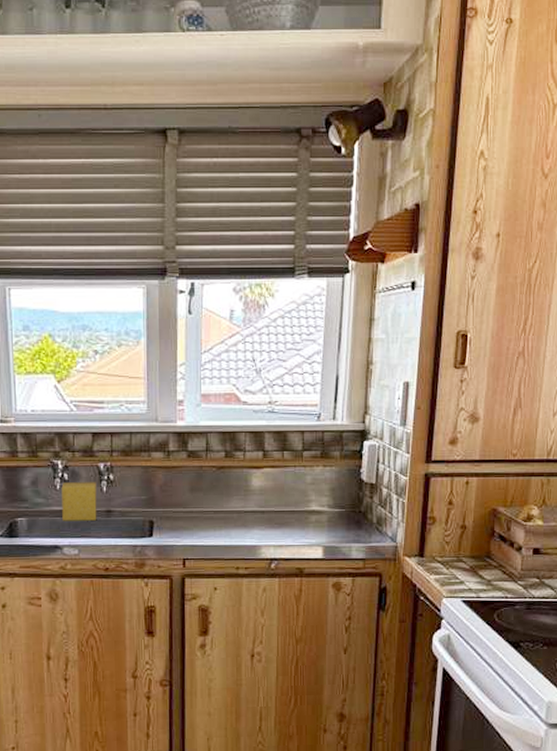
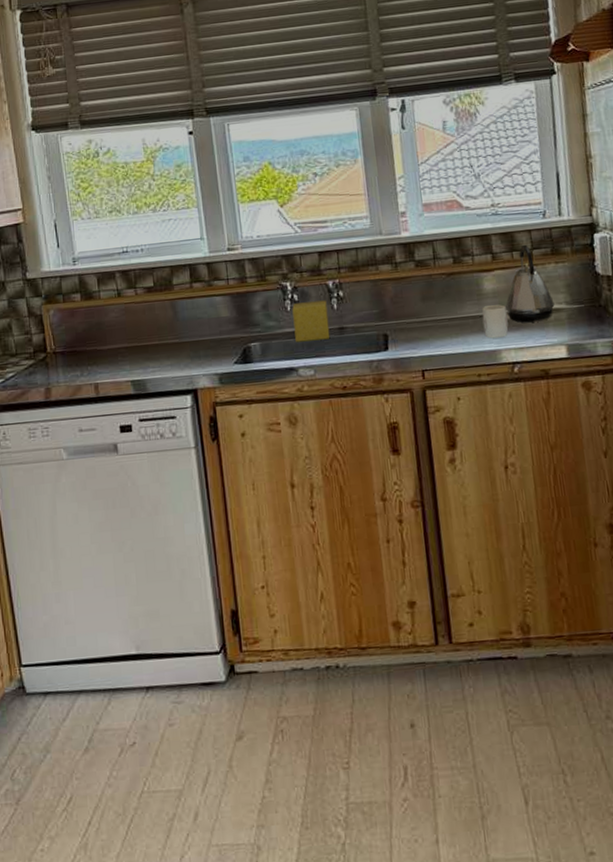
mug: none [247,502,271,534] -> present [481,304,509,339]
kettle: none [271,445,317,522] -> present [505,244,555,323]

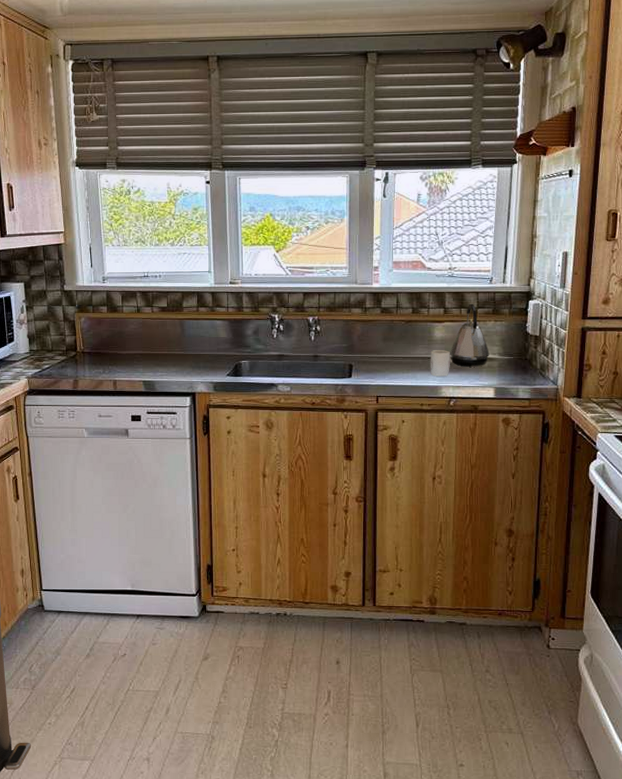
sponge: present [292,300,330,343] -> none [278,332,306,364]

